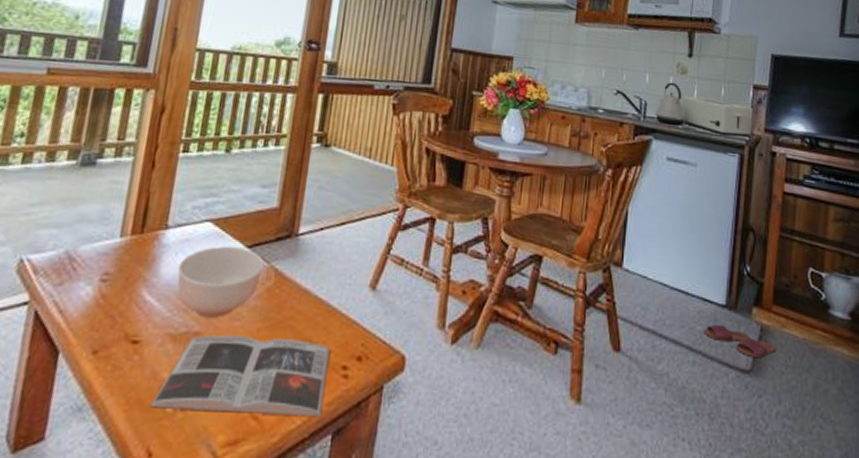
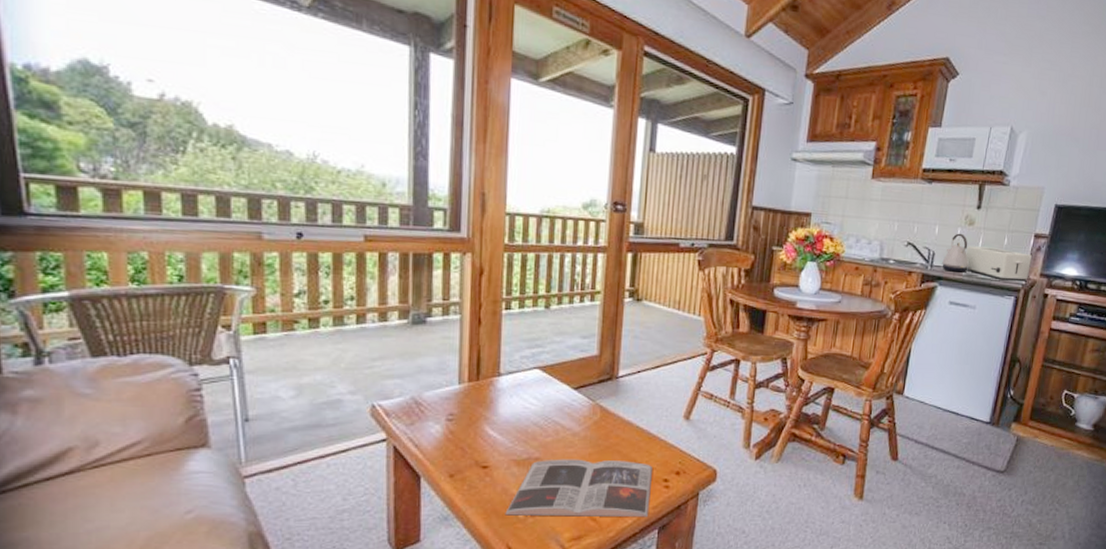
bowl: present [177,245,264,318] -> none [513,388,590,446]
slippers: present [705,324,776,359] -> none [969,437,1028,462]

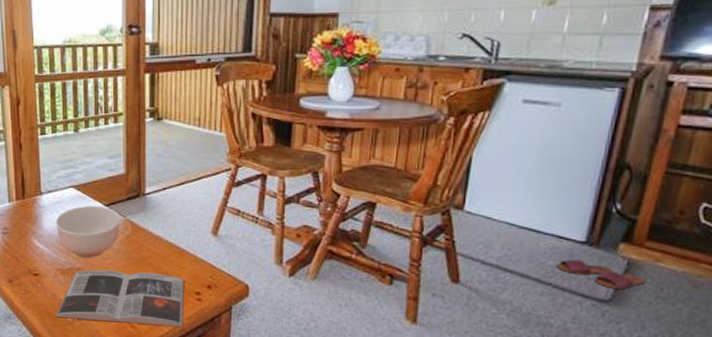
bowl: none [513,388,590,446] -> present [55,205,121,258]
kettle: present [942,233,970,273] -> none [510,16,551,64]
toaster: present [966,246,1032,282] -> none [545,29,646,69]
slippers: none [969,437,1028,462] -> present [557,259,645,290]

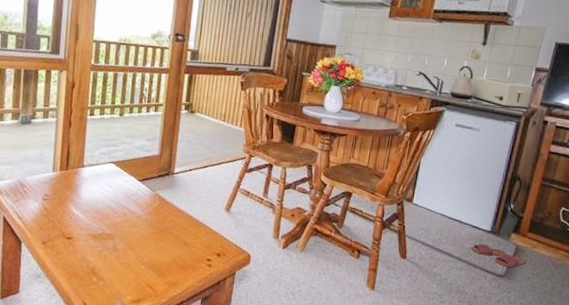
bowl: present [55,205,121,258] -> none [92,179,151,225]
magazine: present [56,269,184,328] -> none [83,236,198,289]
kettle: none [510,16,551,64] -> present [449,65,475,100]
toaster: none [545,29,646,69] -> present [471,76,533,110]

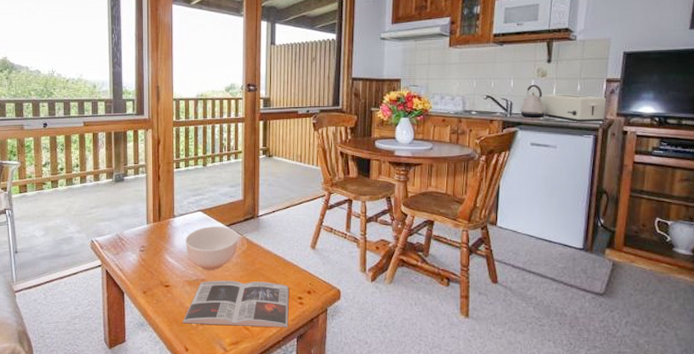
magazine: none [83,236,198,289] -> present [182,280,289,328]
bowl: none [92,179,151,225] -> present [185,226,239,270]
slippers: present [472,243,526,268] -> none [565,262,626,285]

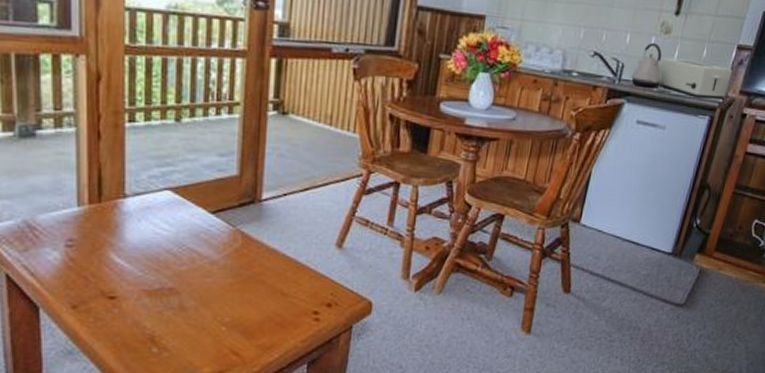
magazine: present [182,280,289,328] -> none [137,289,301,352]
bowl: present [185,226,239,270] -> none [142,212,230,275]

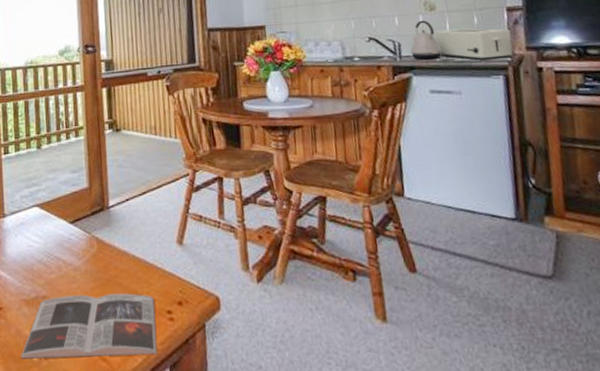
magazine: none [137,289,301,352] -> present [21,293,158,359]

